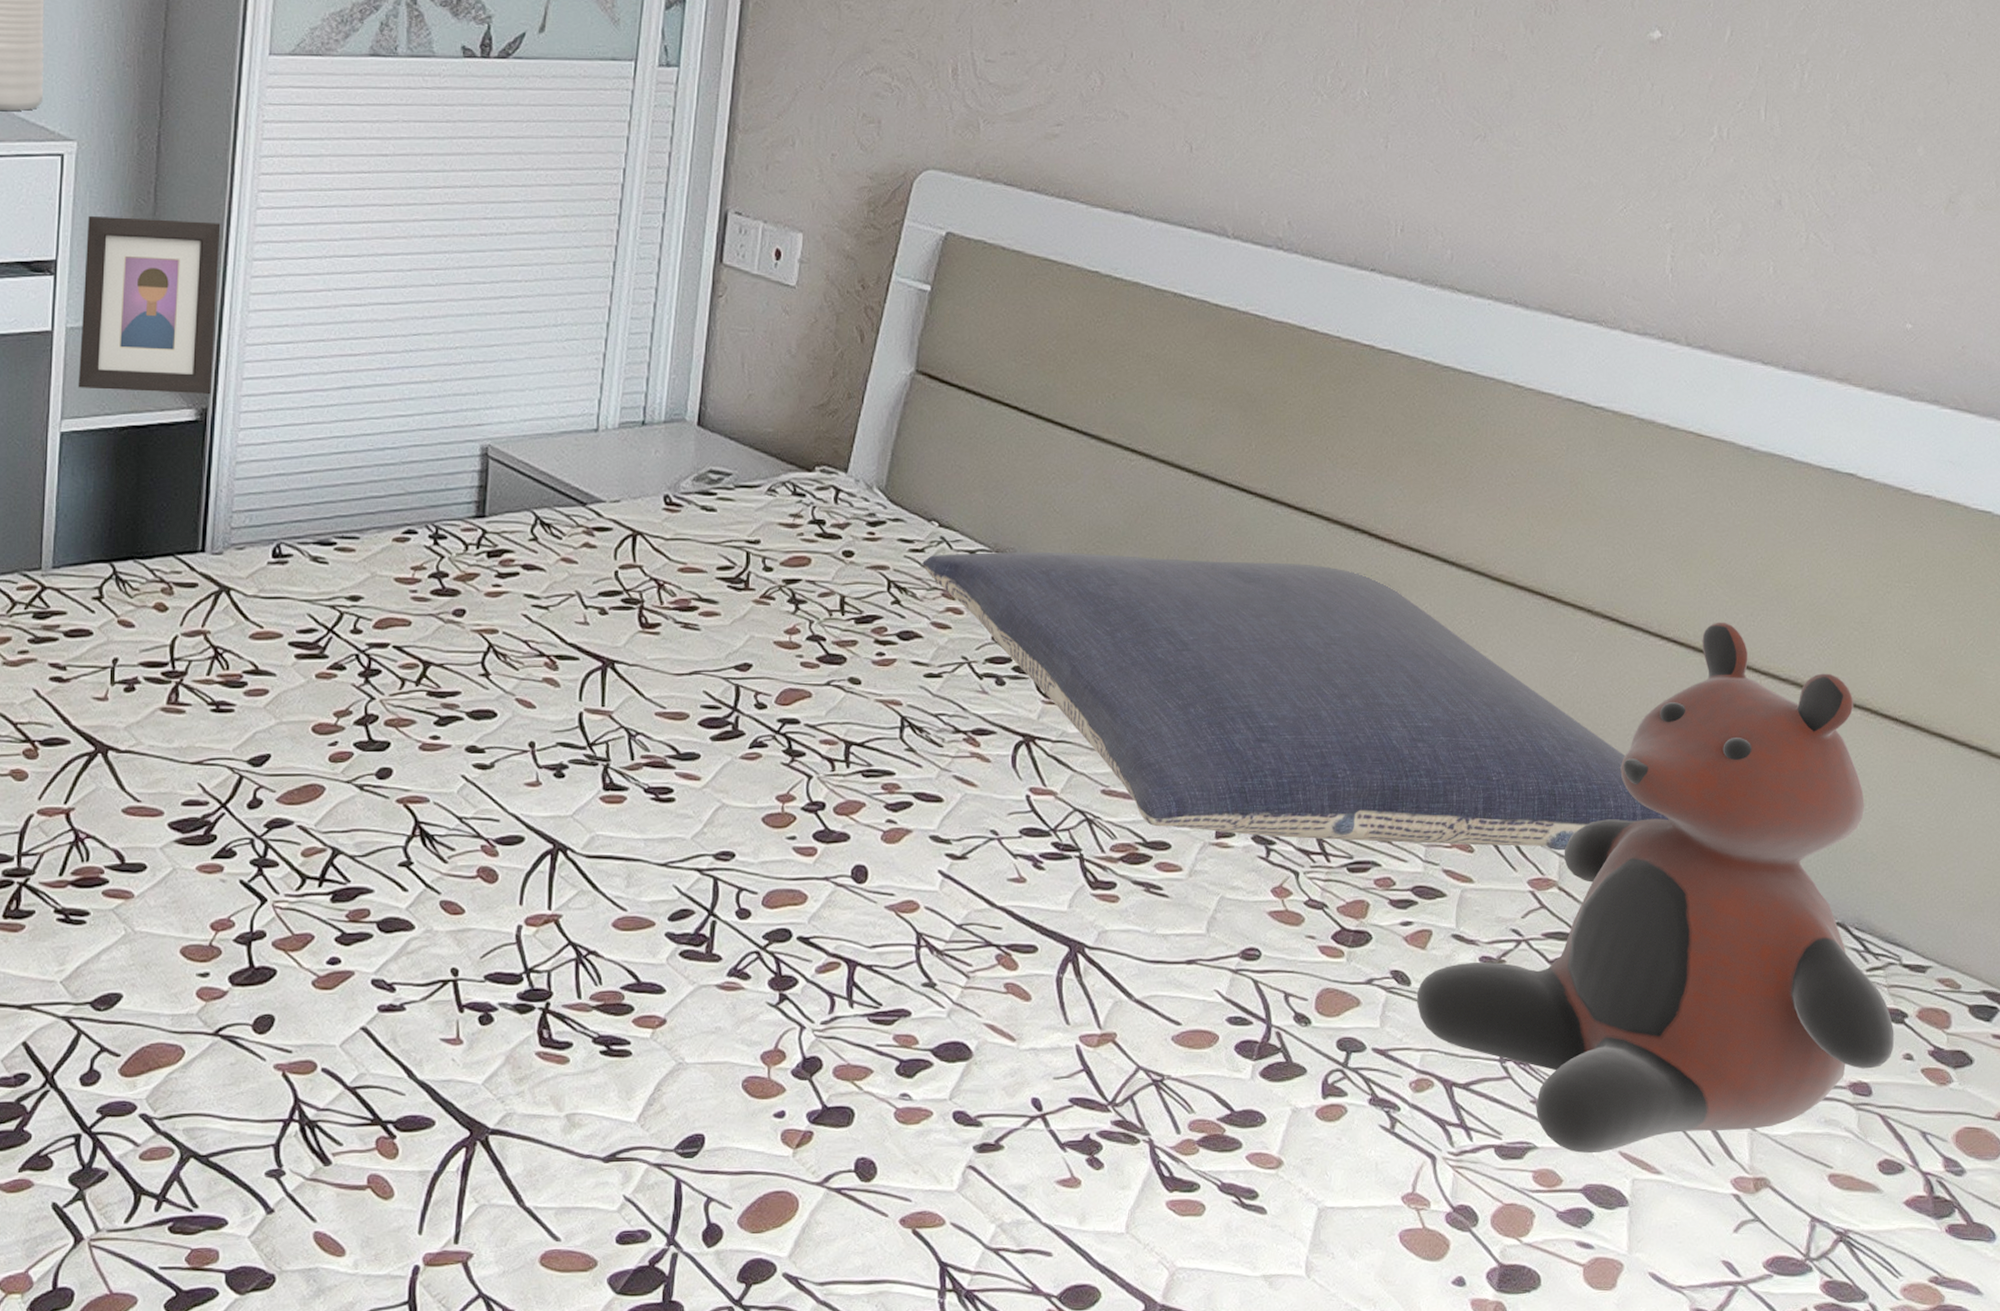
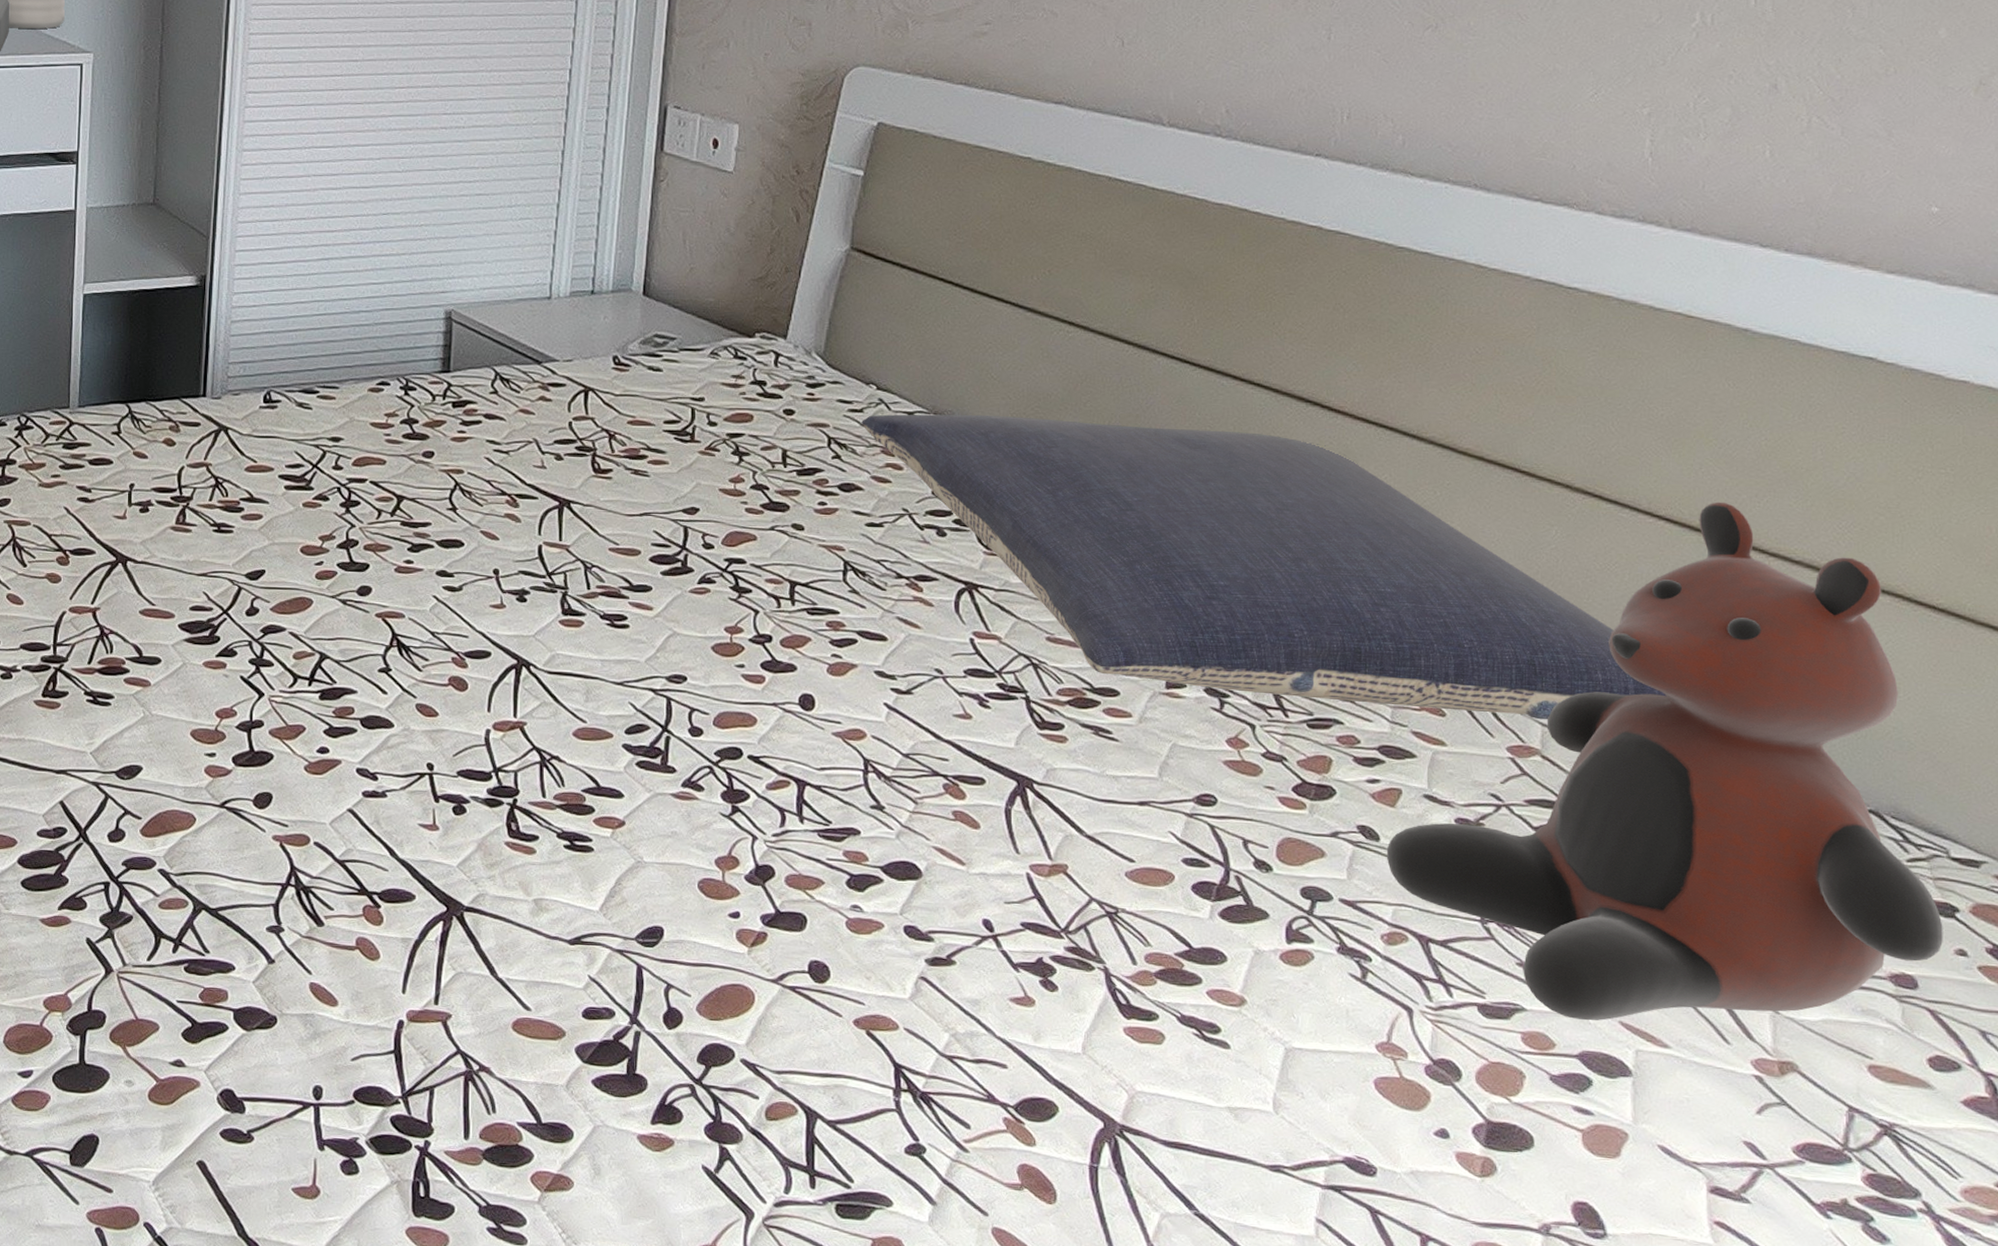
picture frame: present [79,216,221,394] -> none [98,115,215,263]

